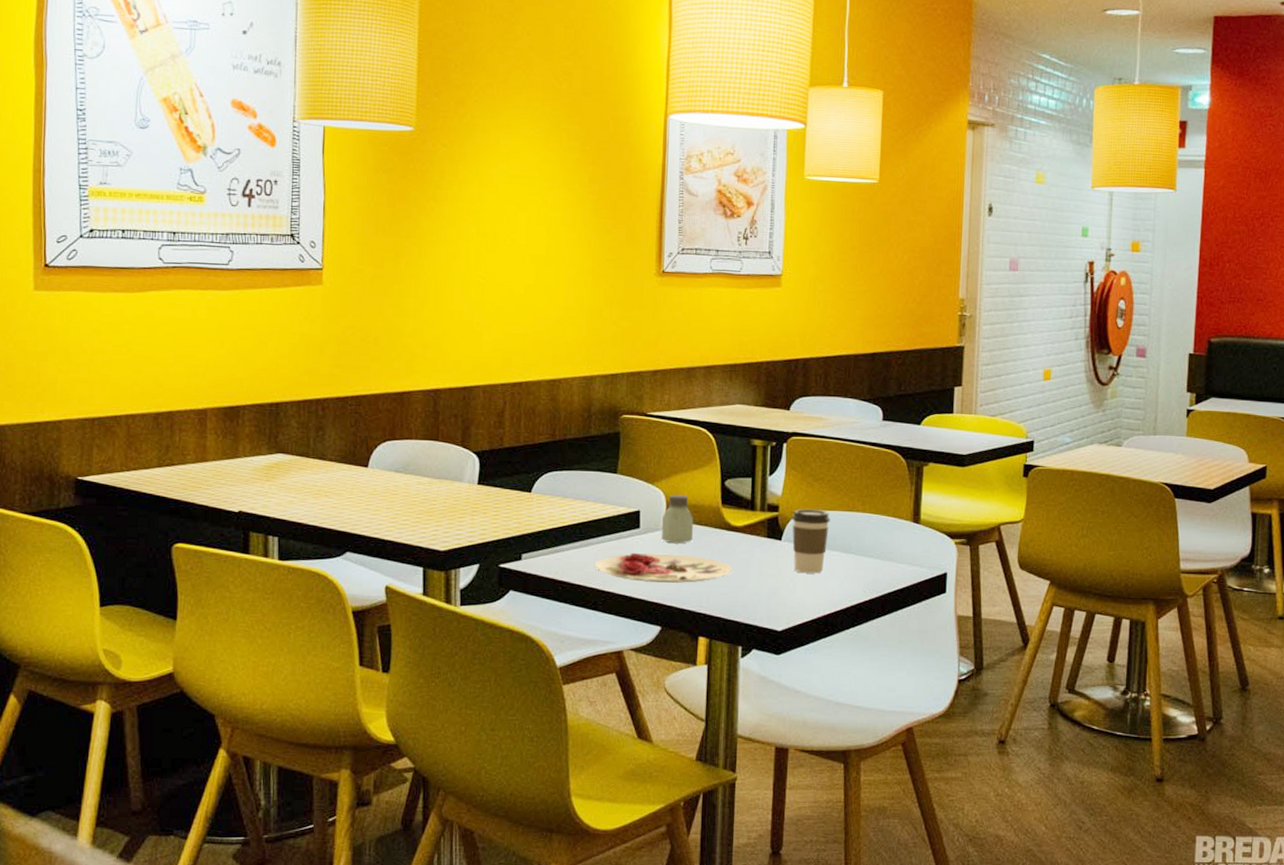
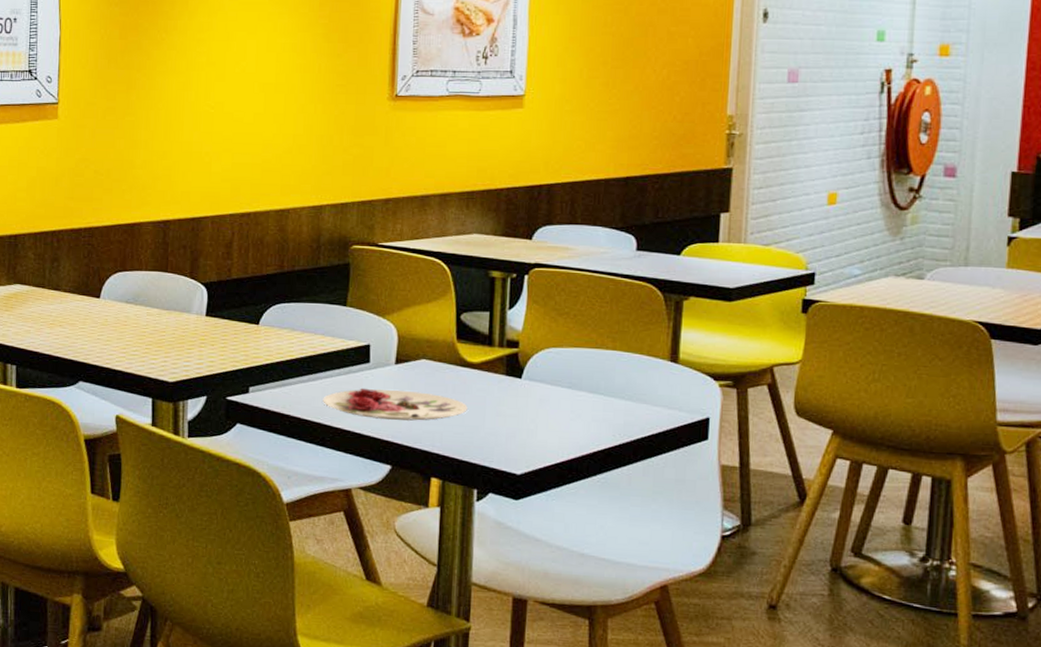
saltshaker: present [661,494,694,544] -> none [392,328,427,380]
coffee cup: present [792,508,830,574] -> none [533,345,576,415]

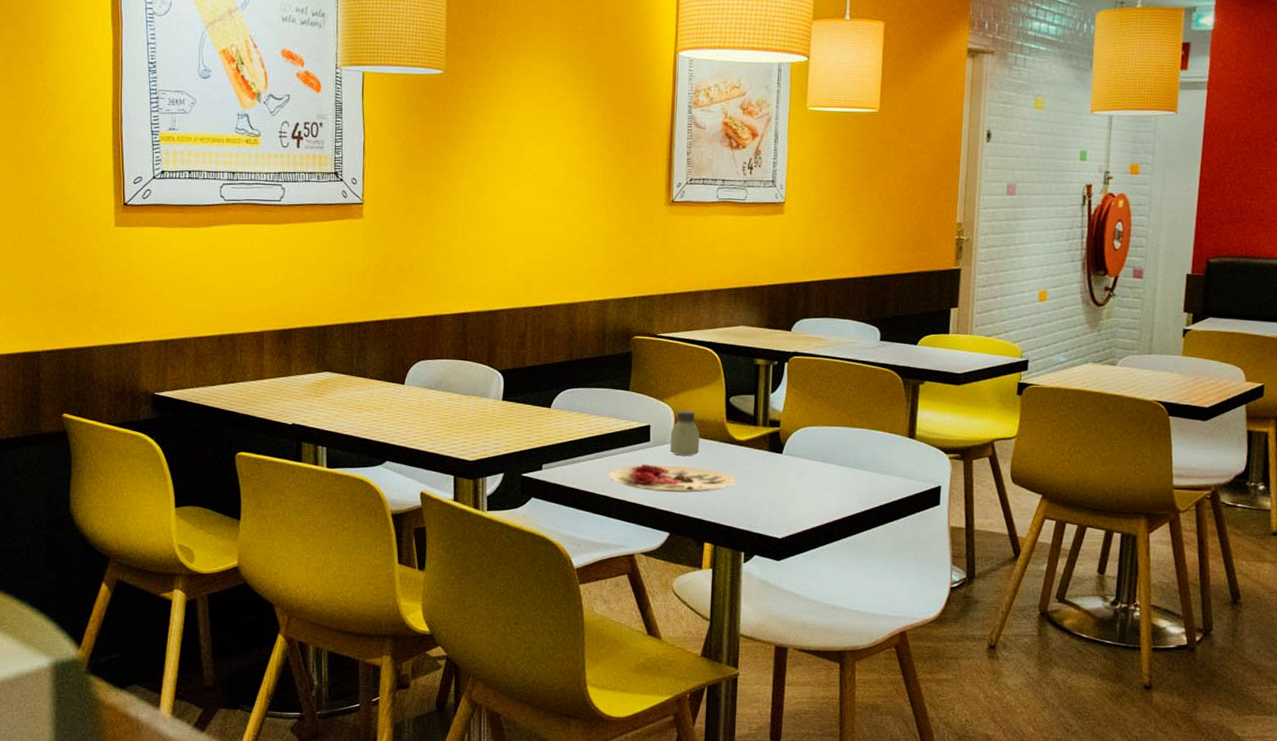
saltshaker: none [392,328,427,380] -> present [670,410,701,456]

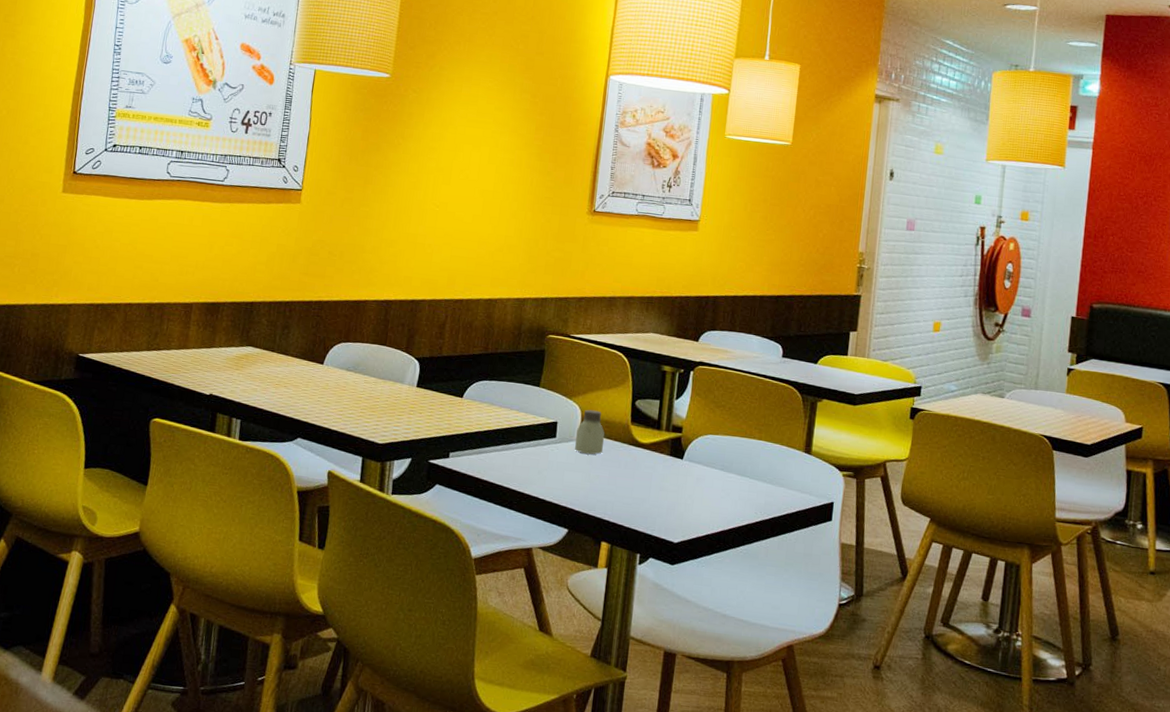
plate: present [608,464,736,493] -> none [513,459,636,491]

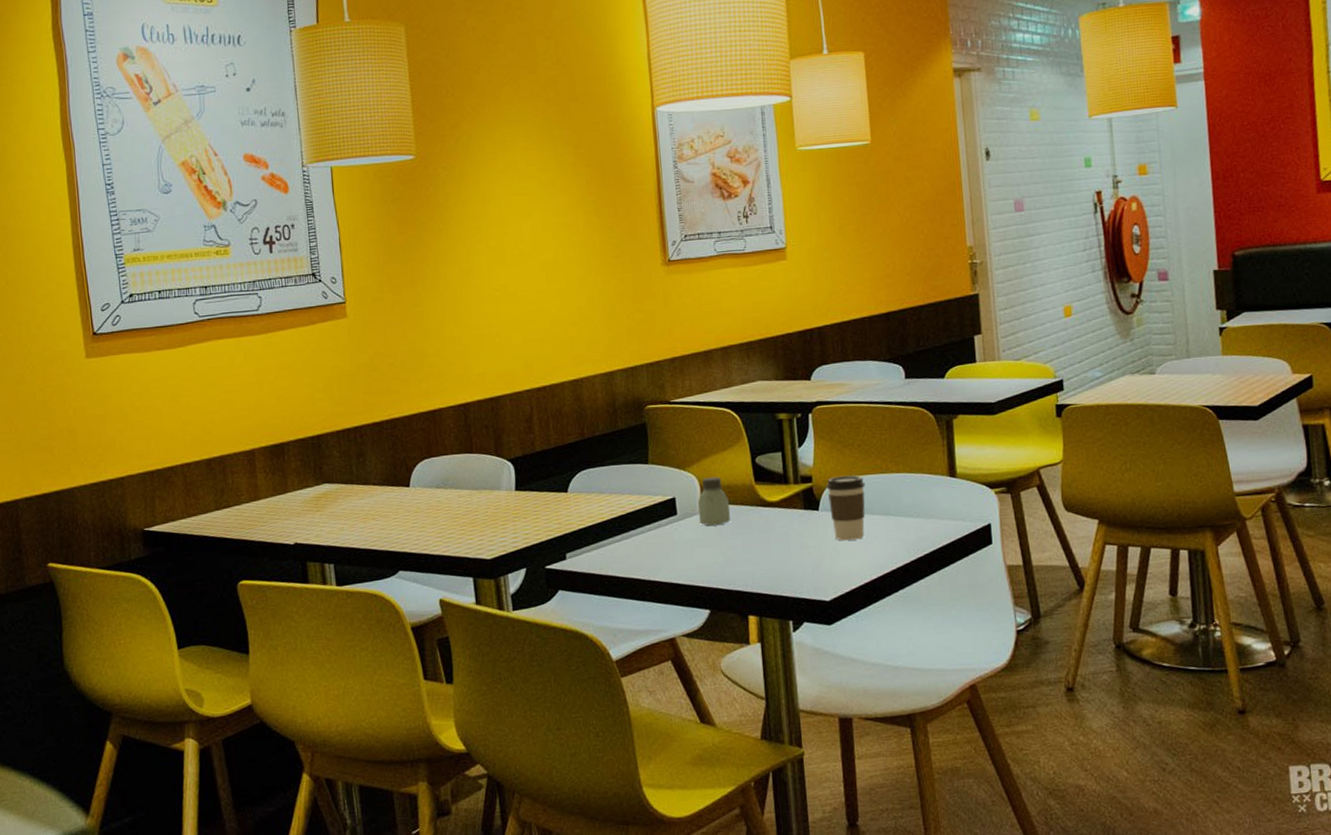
coffee cup: none [692,432,729,493] -> present [826,475,865,541]

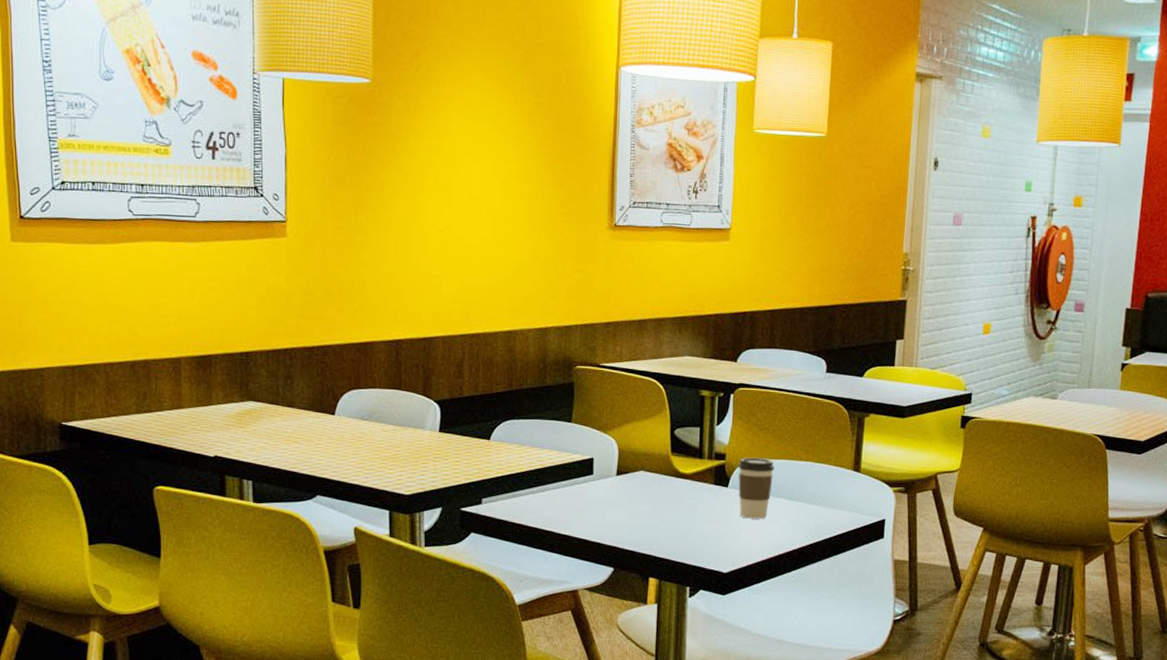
saltshaker: present [697,476,731,526] -> none [613,442,645,490]

